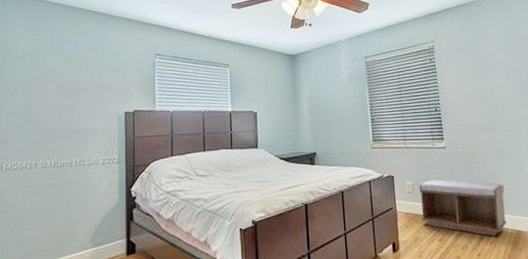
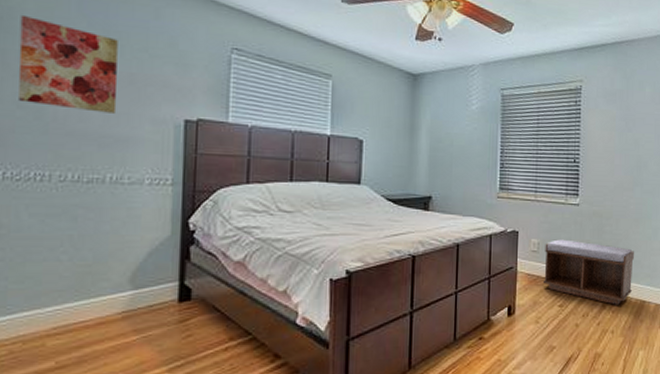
wall art: none [14,51,79,114] -> present [18,14,118,113]

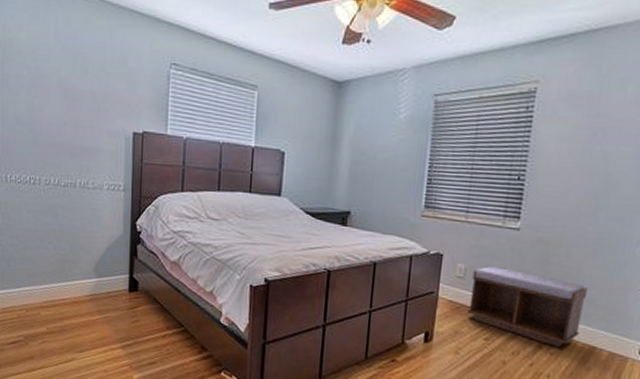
wall art: present [18,14,118,113] -> none [17,43,84,127]

